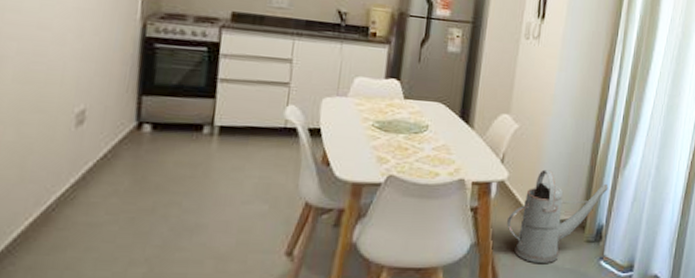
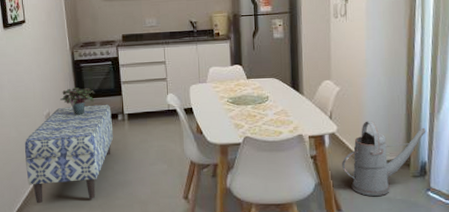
bench: none [21,104,194,252] -> present [24,104,114,204]
potted plant: none [108,77,172,120] -> present [60,88,95,115]

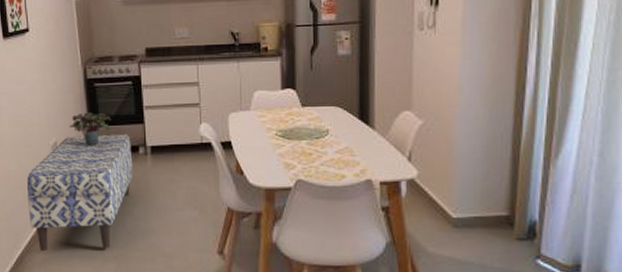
watering can: present [342,121,426,196] -> none [423,165,538,262]

